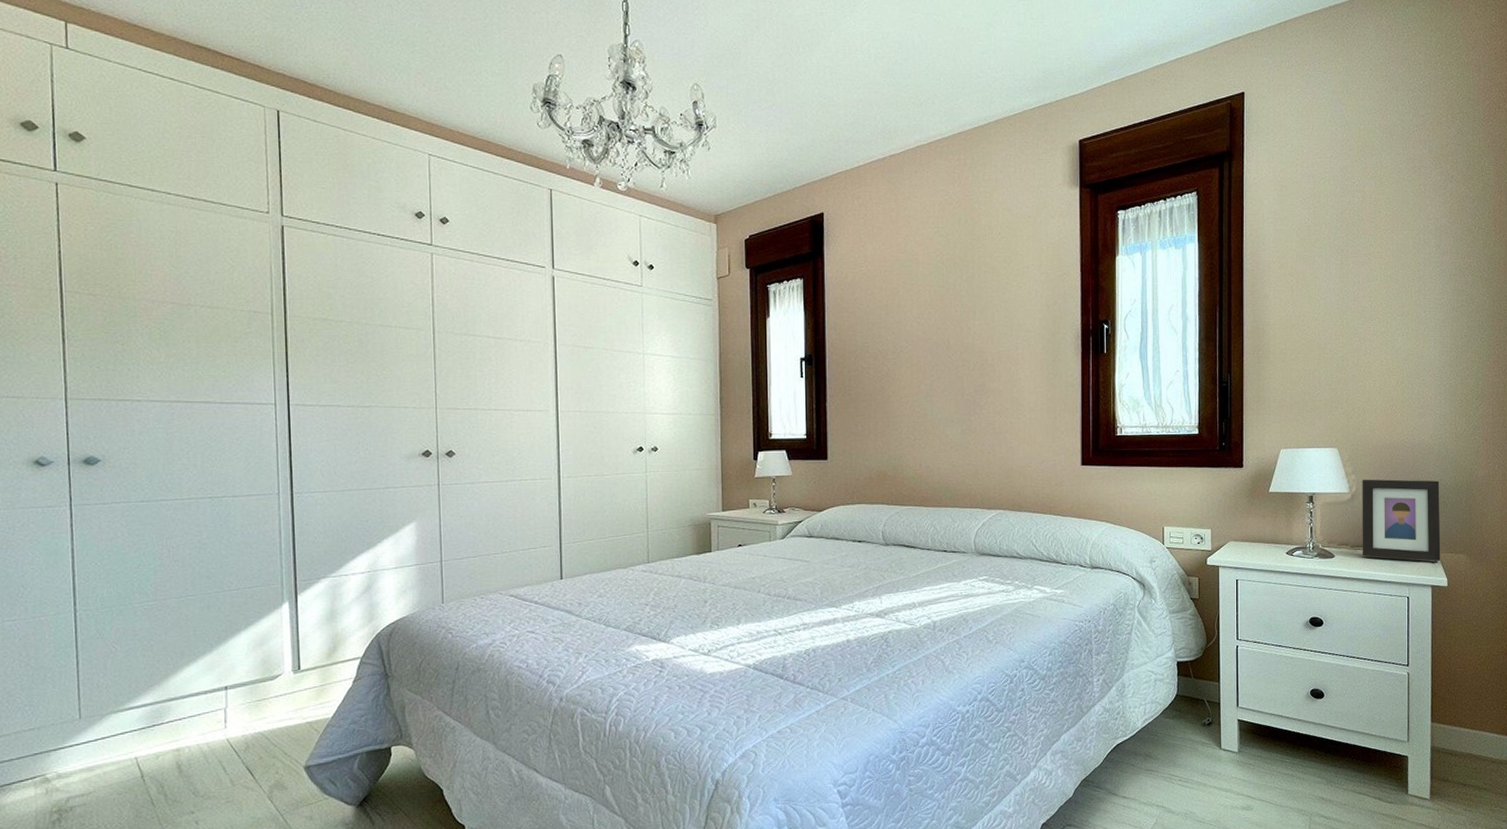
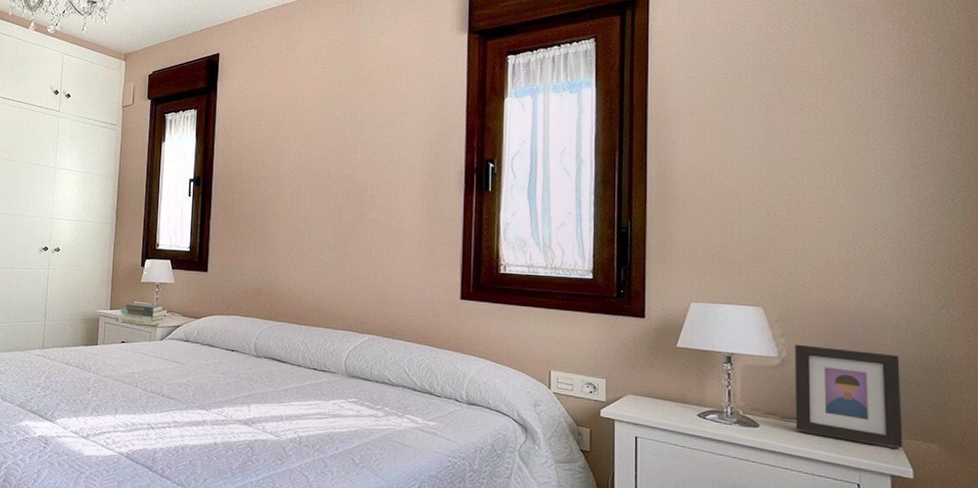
books: none [732,499,787,525] -> present [117,302,168,326]

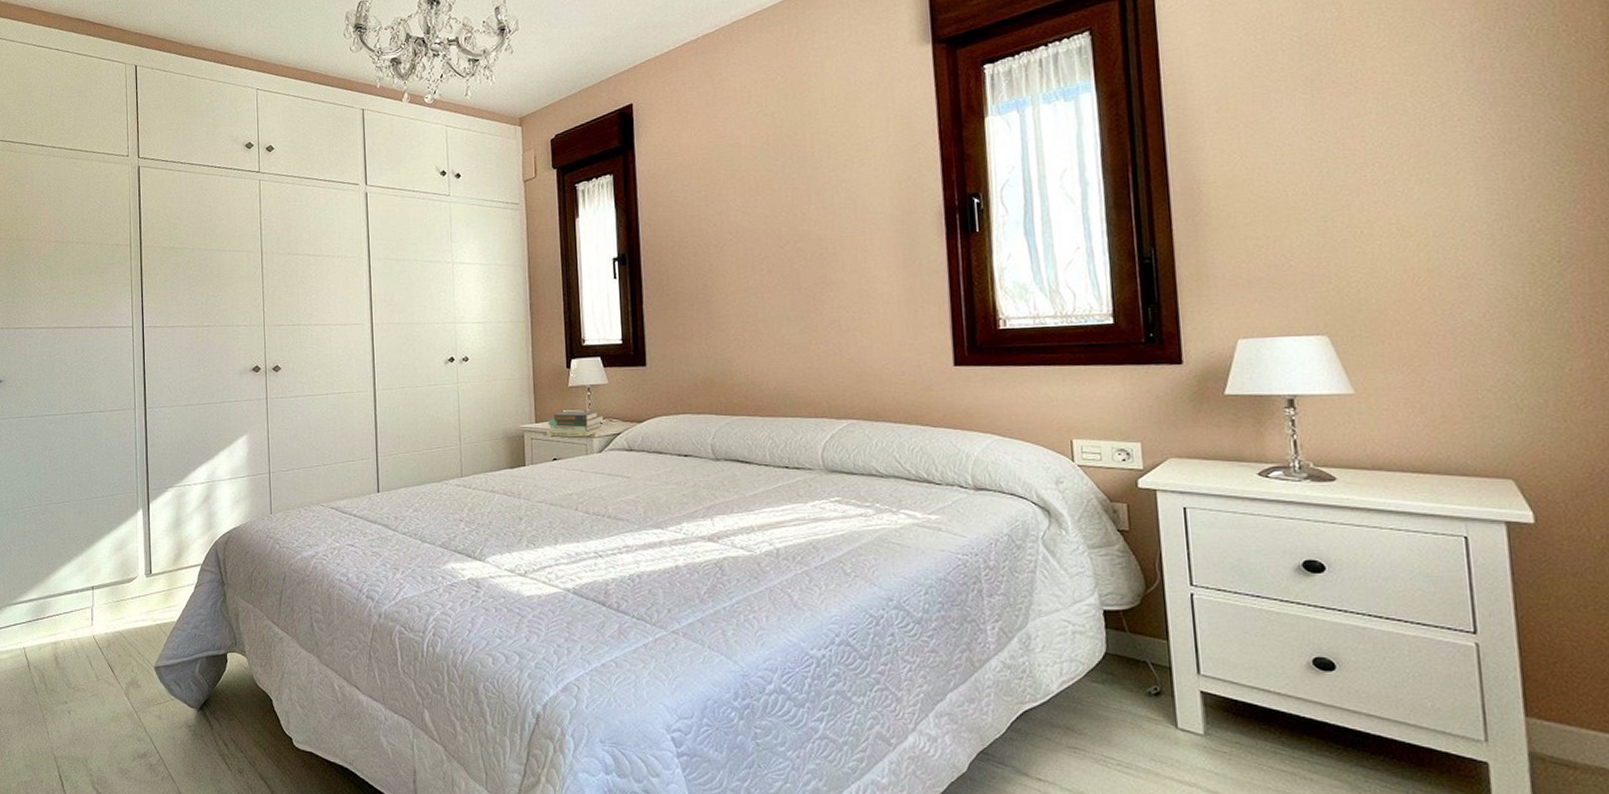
picture frame: present [794,344,903,449] -> none [1372,375,1518,489]

